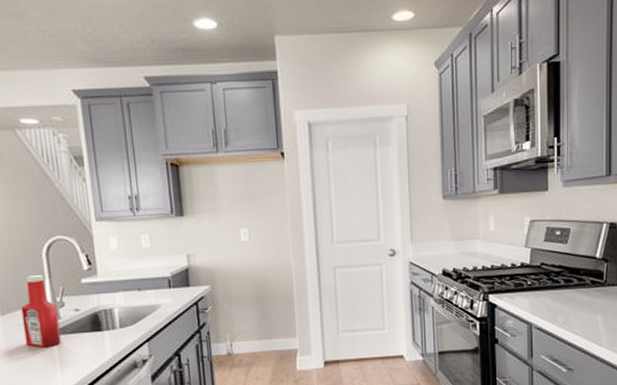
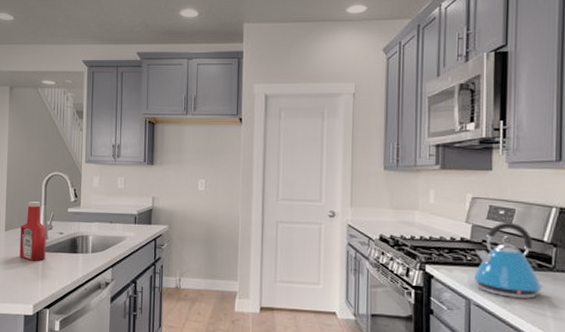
kettle: none [534,242,598,317] -> present [473,222,545,299]

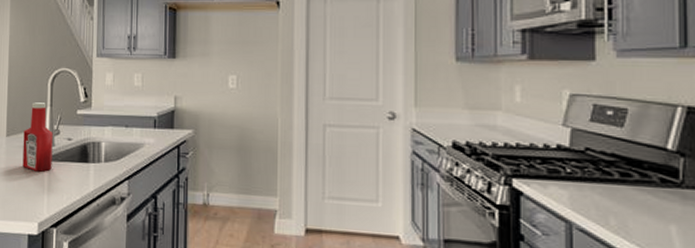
kettle: present [473,222,545,299] -> none [575,125,671,223]

